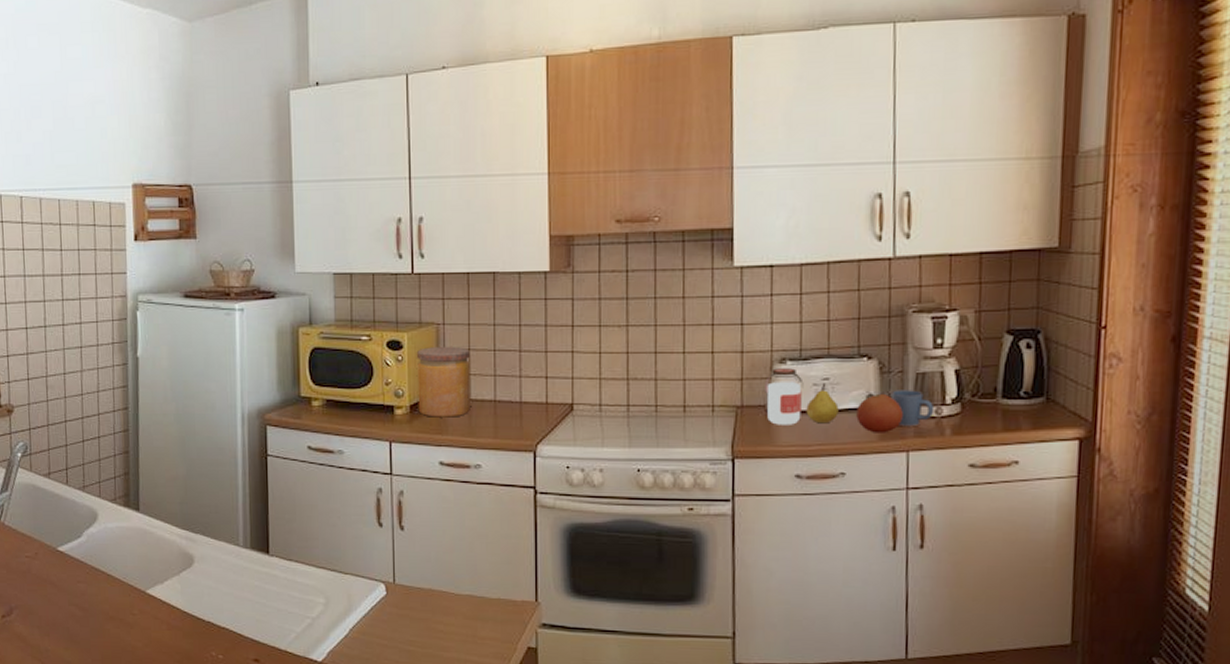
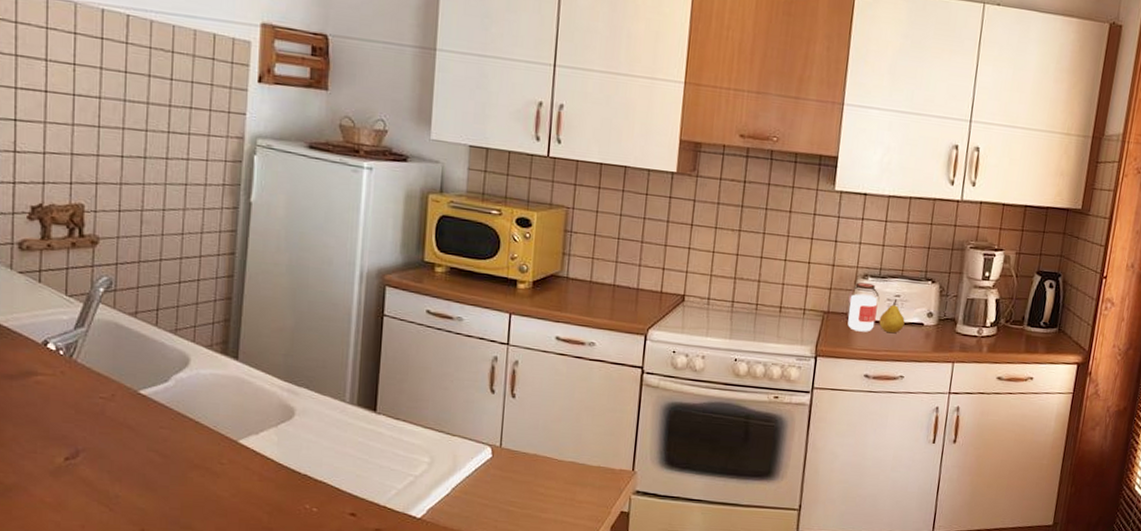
jar: present [417,347,470,418] -> none [540,228,596,297]
fruit: present [856,393,903,433] -> none [917,312,954,346]
mug: present [890,390,935,427] -> none [945,311,977,343]

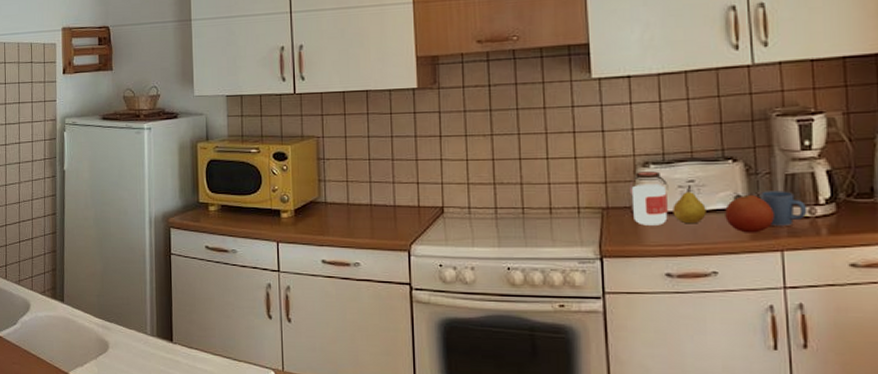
fruit: none [917,312,954,346] -> present [725,194,774,233]
mug: none [945,311,977,343] -> present [759,191,808,227]

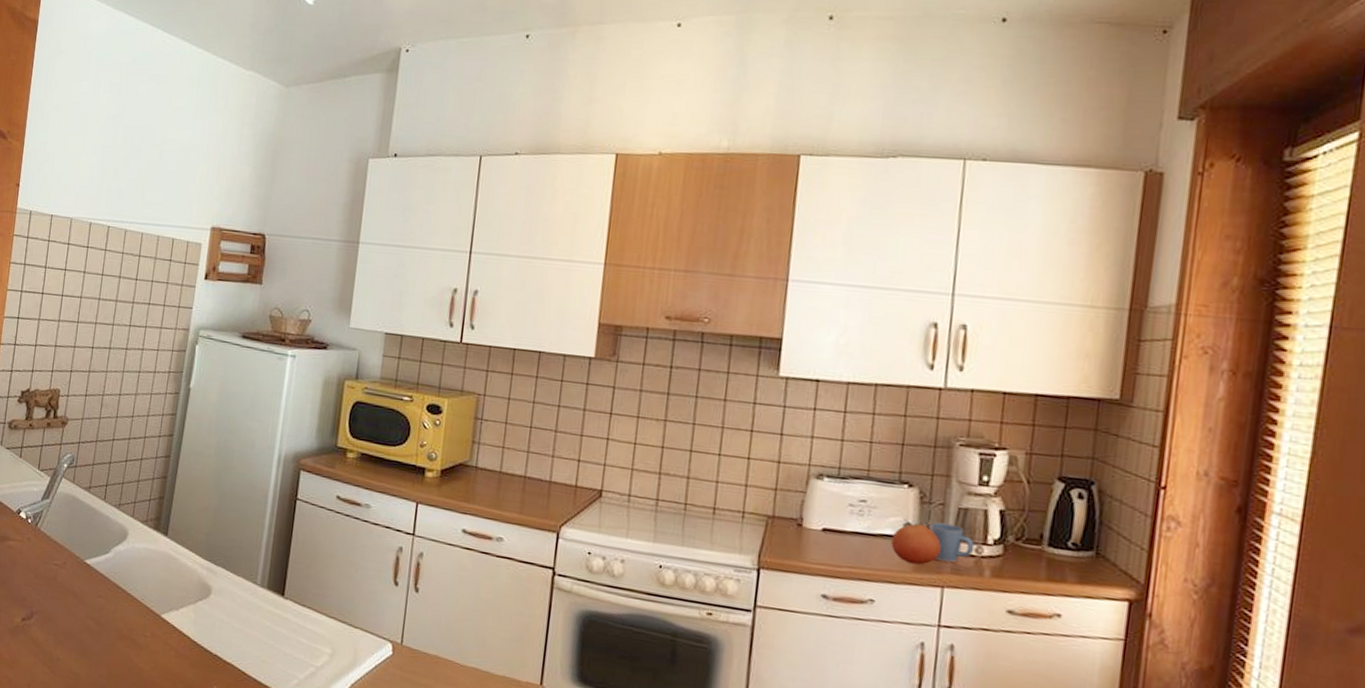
jar: present [629,171,669,226] -> none [798,483,840,543]
fruit: present [673,184,706,224] -> none [839,504,874,547]

